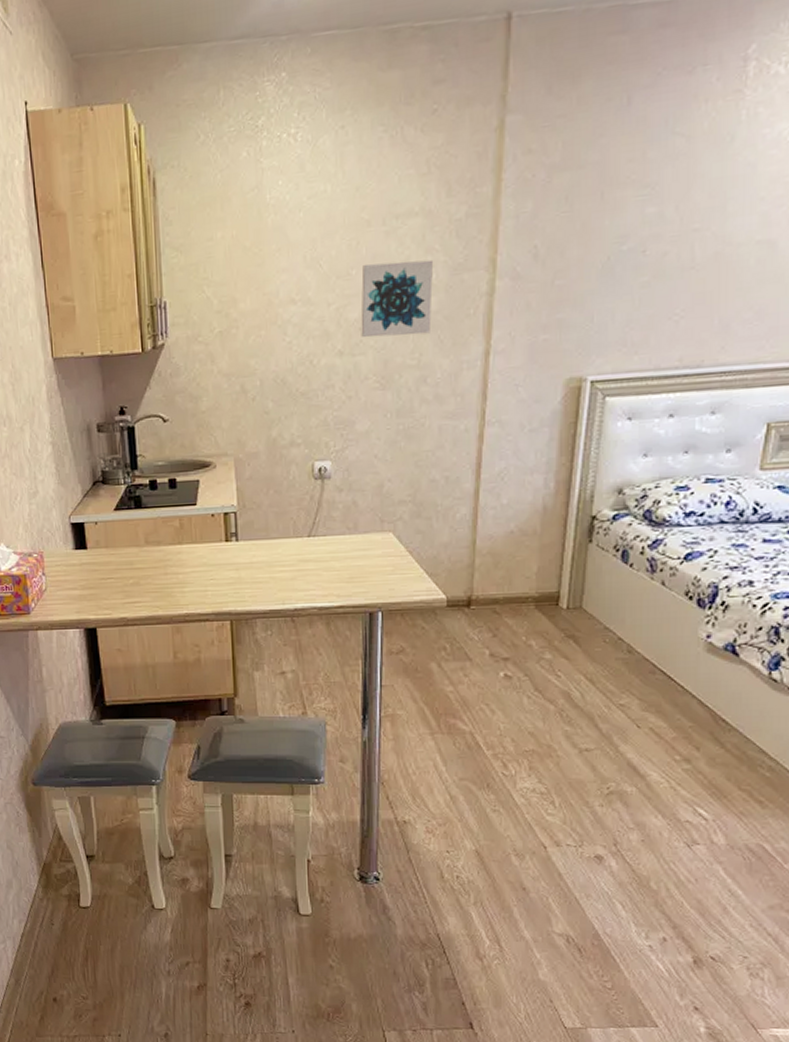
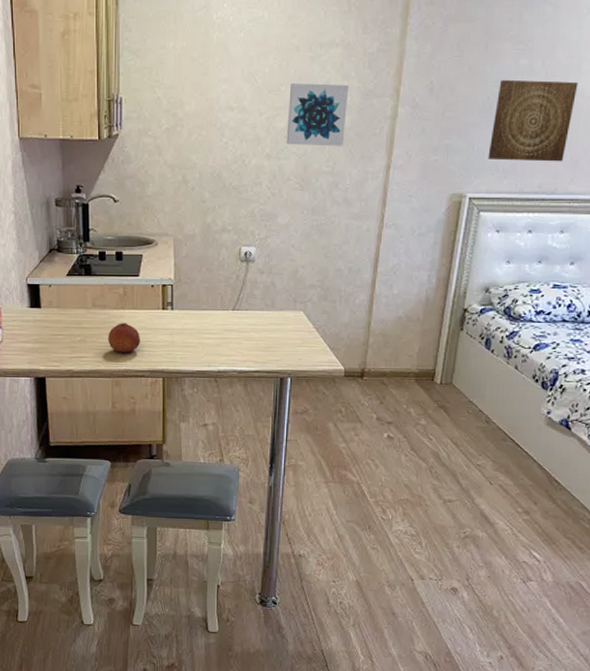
fruit: none [165,560,203,595] -> present [108,323,141,353]
wall art: none [612,227,724,333] -> present [488,79,579,162]

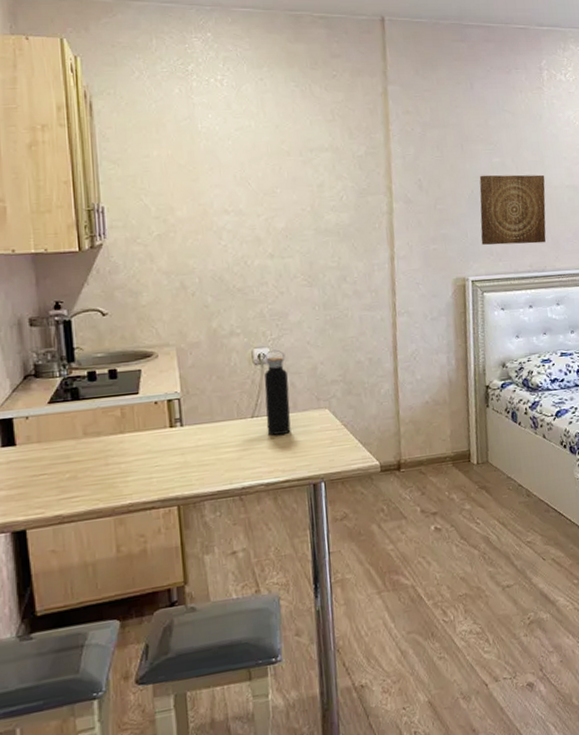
fruit: present [108,323,141,353] -> none [105,448,147,485]
water bottle: none [245,249,270,329] -> present [264,349,291,436]
wall art: present [286,82,349,146] -> none [285,184,346,244]

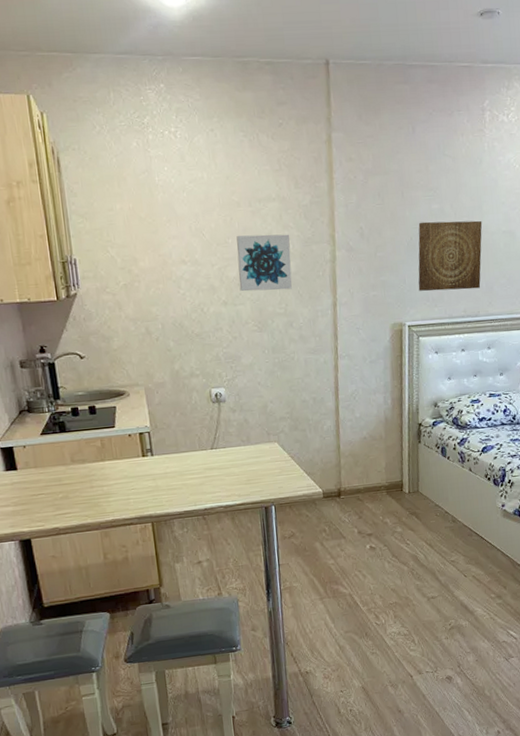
water bottle: present [264,349,291,436] -> none [221,389,245,465]
wall art: none [285,184,346,244] -> present [236,234,292,292]

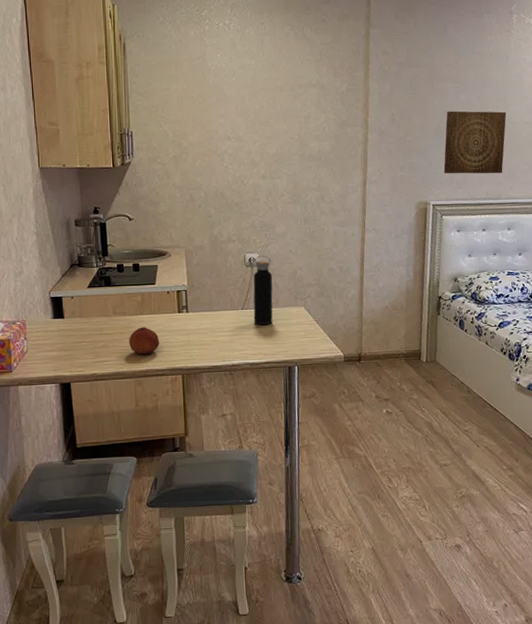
fruit: none [91,474,125,504] -> present [129,327,160,355]
water bottle: none [221,389,245,465] -> present [253,255,273,325]
wall art: present [236,234,292,292] -> none [277,116,327,167]

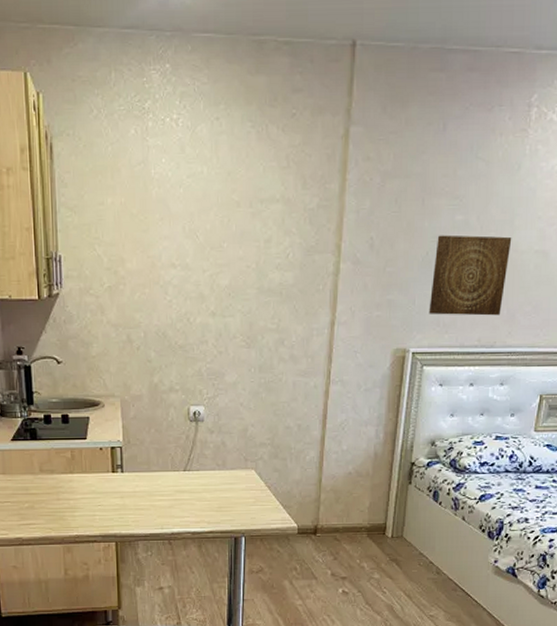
fruit: present [129,327,160,355] -> none [57,487,92,518]
water bottle: present [253,255,273,325] -> none [197,408,219,489]

